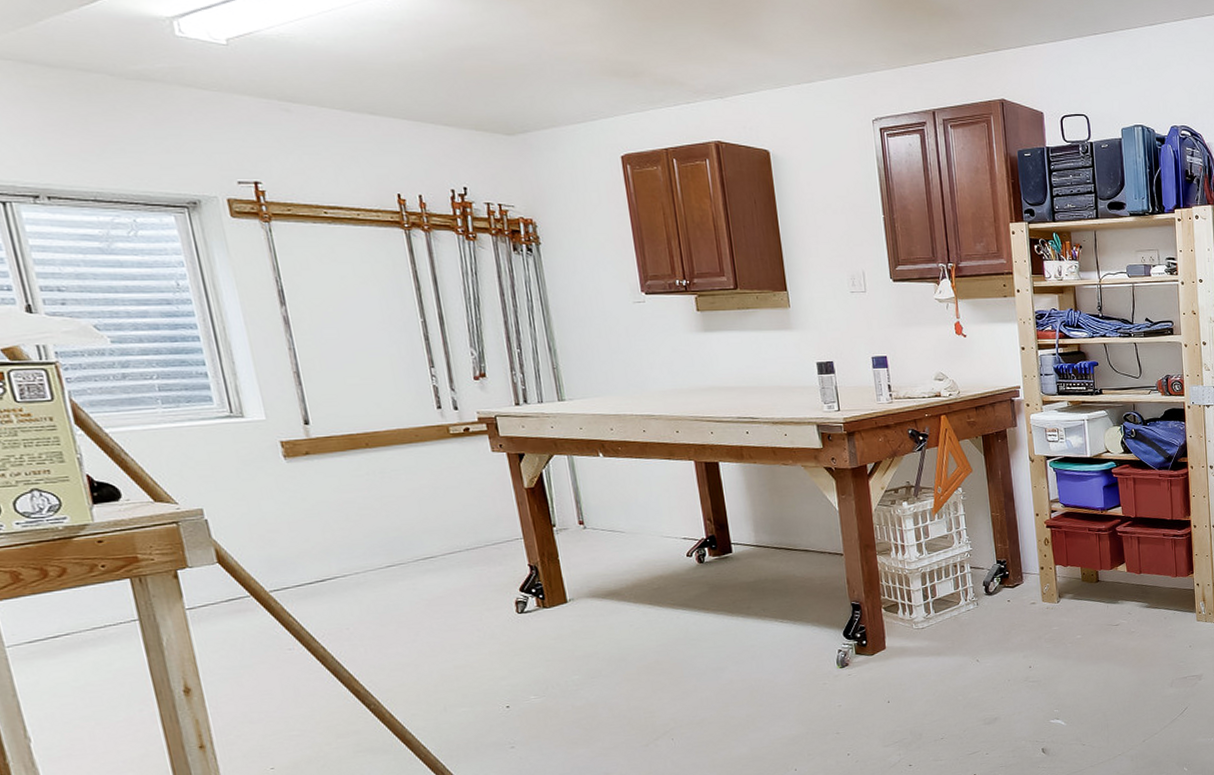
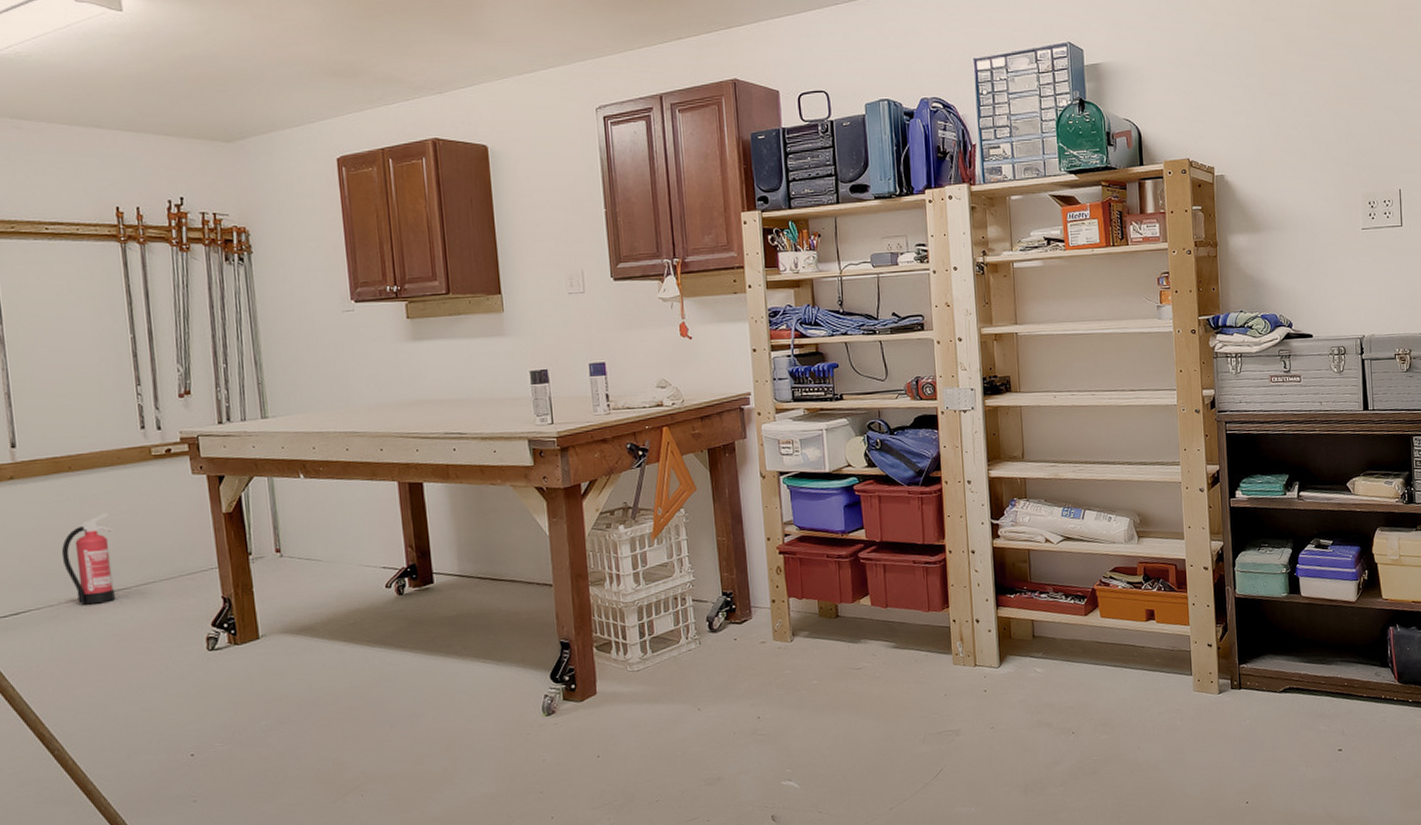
fire extinguisher: none [364,487,422,572] -> present [61,513,115,605]

